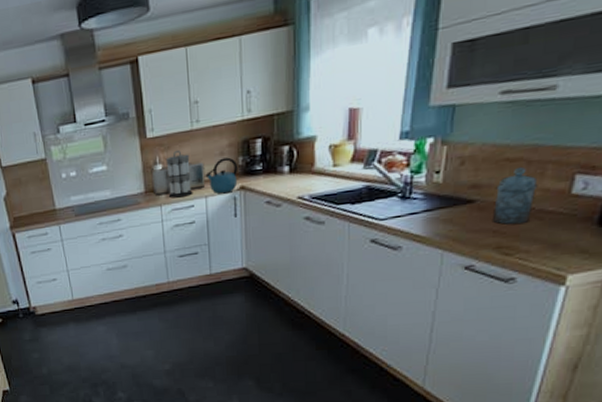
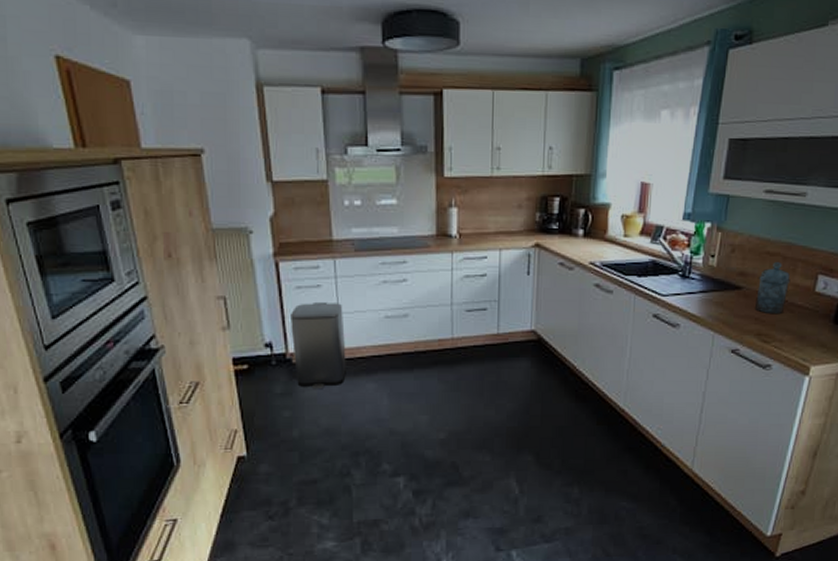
pedal bin: none [29,262,80,335] -> present [291,303,346,390]
toaster: present [151,160,206,196] -> none [444,209,502,241]
spice rack: present [165,149,193,198] -> none [462,195,488,246]
kettle: present [205,157,239,194] -> none [501,211,535,249]

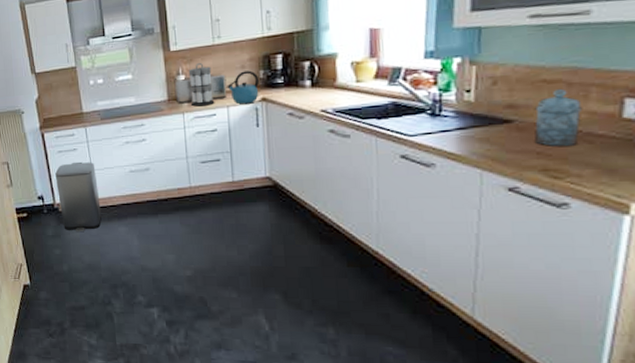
toaster: none [444,209,502,241] -> present [174,72,227,104]
spice rack: none [462,195,488,246] -> present [188,62,215,107]
kettle: none [501,211,535,249] -> present [227,70,260,105]

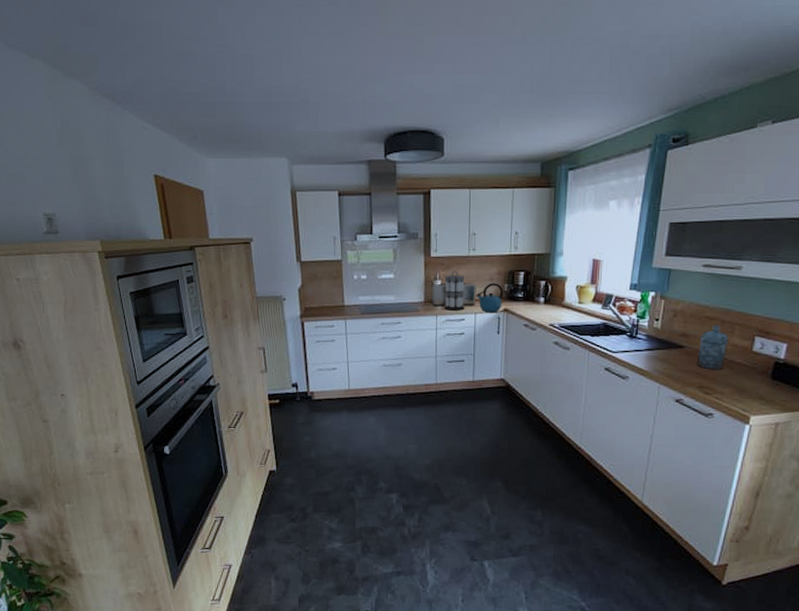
pedal bin: present [55,162,102,233] -> none [311,353,353,421]

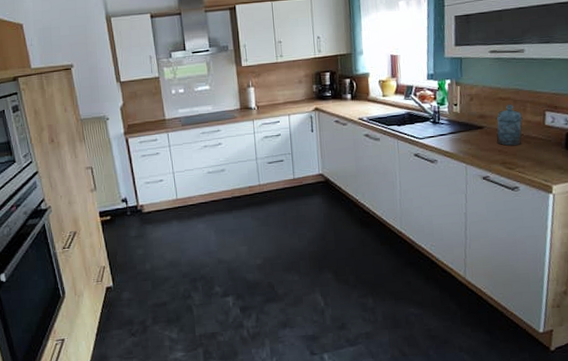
toaster: present [431,281,477,307] -> none [245,85,289,112]
spice rack: present [444,270,465,311] -> none [257,77,279,115]
kettle: present [476,283,504,313] -> none [288,85,313,113]

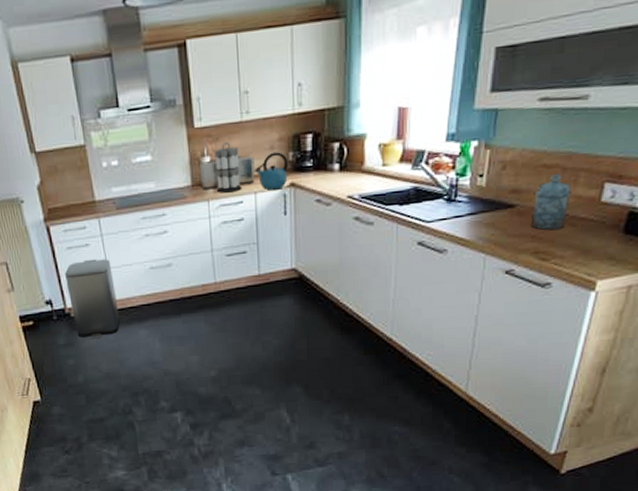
pedal bin: none [139,165,182,232] -> present [65,259,120,339]
toaster: none [245,85,289,112] -> present [198,153,255,190]
spice rack: none [257,77,279,115] -> present [214,141,242,193]
kettle: none [288,85,313,113] -> present [255,152,289,191]

